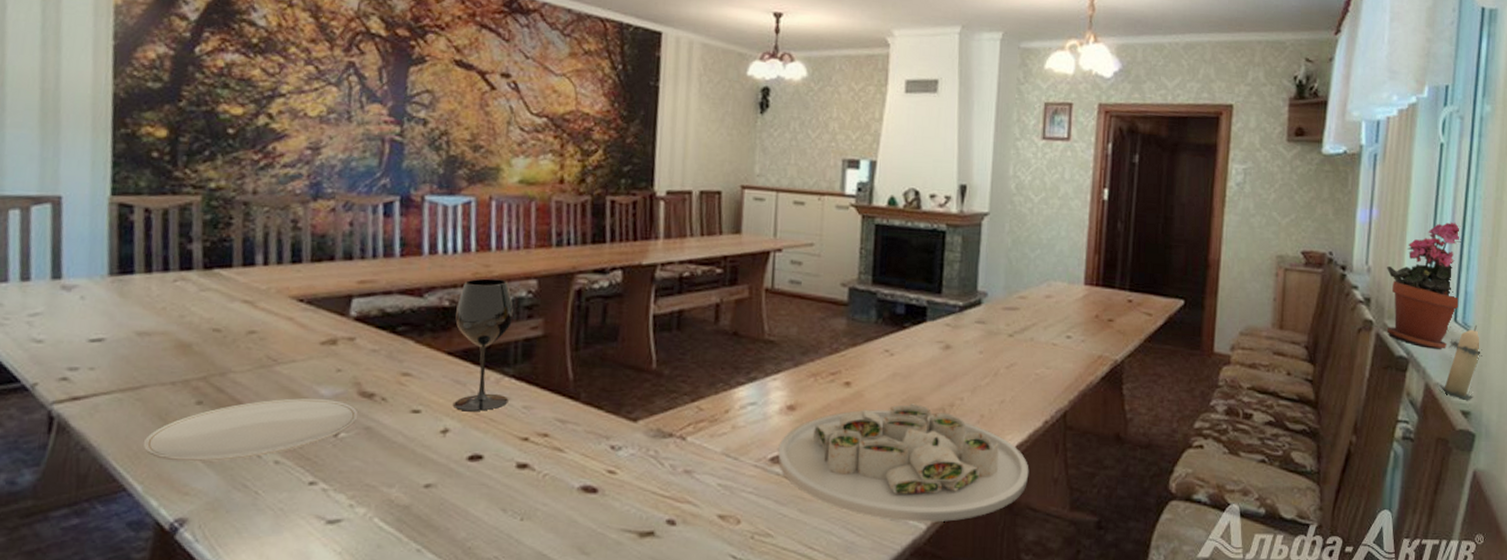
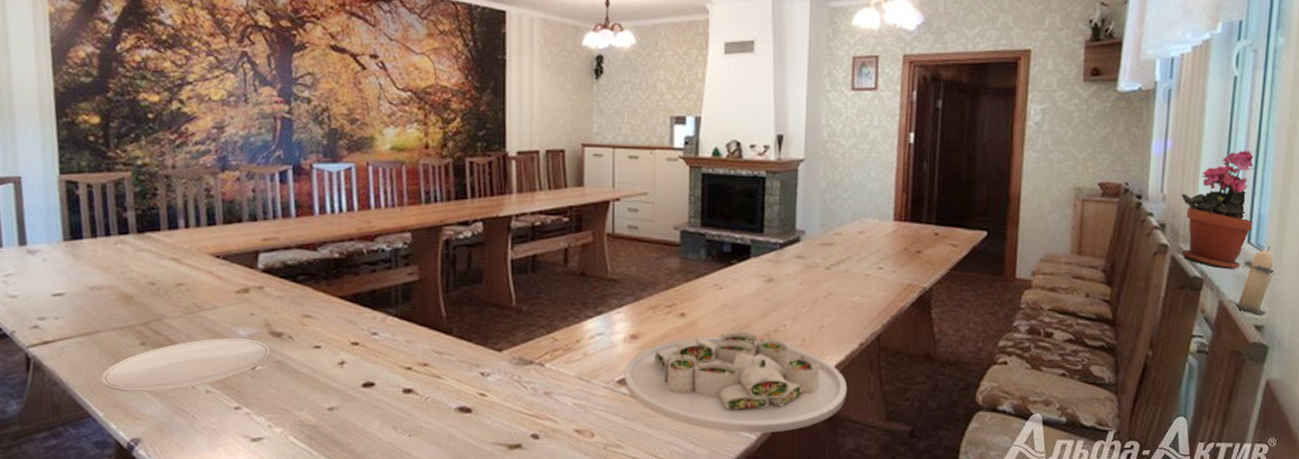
wineglass: present [452,278,514,411] -> none [345,233,393,345]

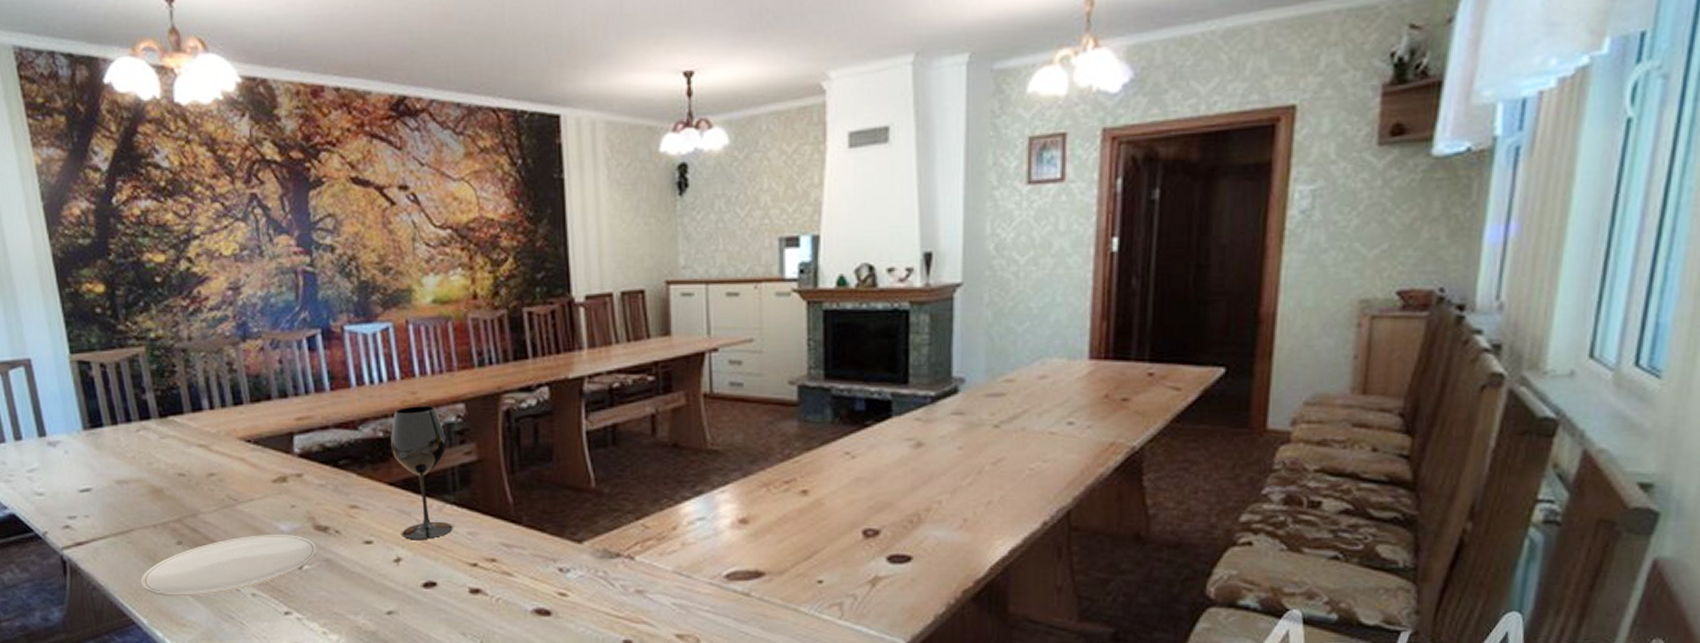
wineglass: none [345,233,393,345] -> present [390,405,453,539]
platter: present [624,330,848,434] -> none [733,510,1026,638]
potted plant: present [1181,150,1255,270] -> none [1525,228,1655,406]
candle: present [1231,245,1275,315] -> none [1602,367,1679,469]

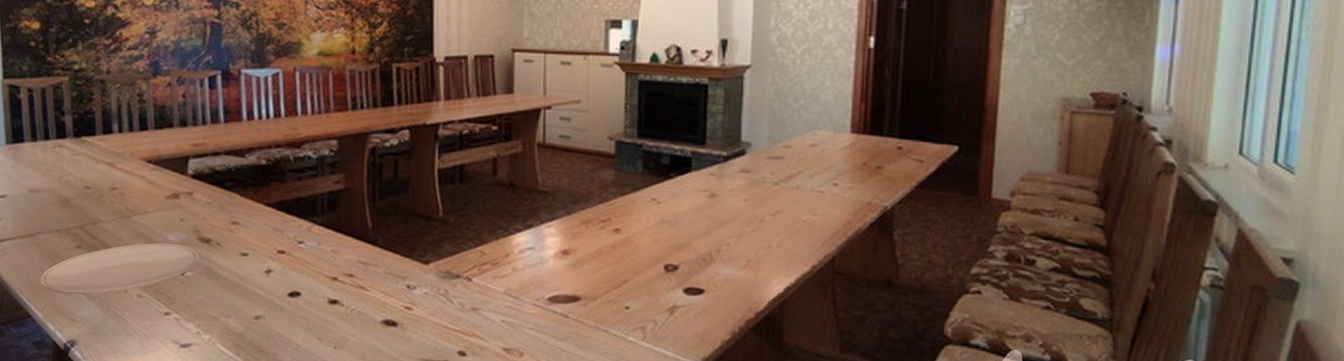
wineglass: present [390,405,453,539] -> none [272,139,320,254]

